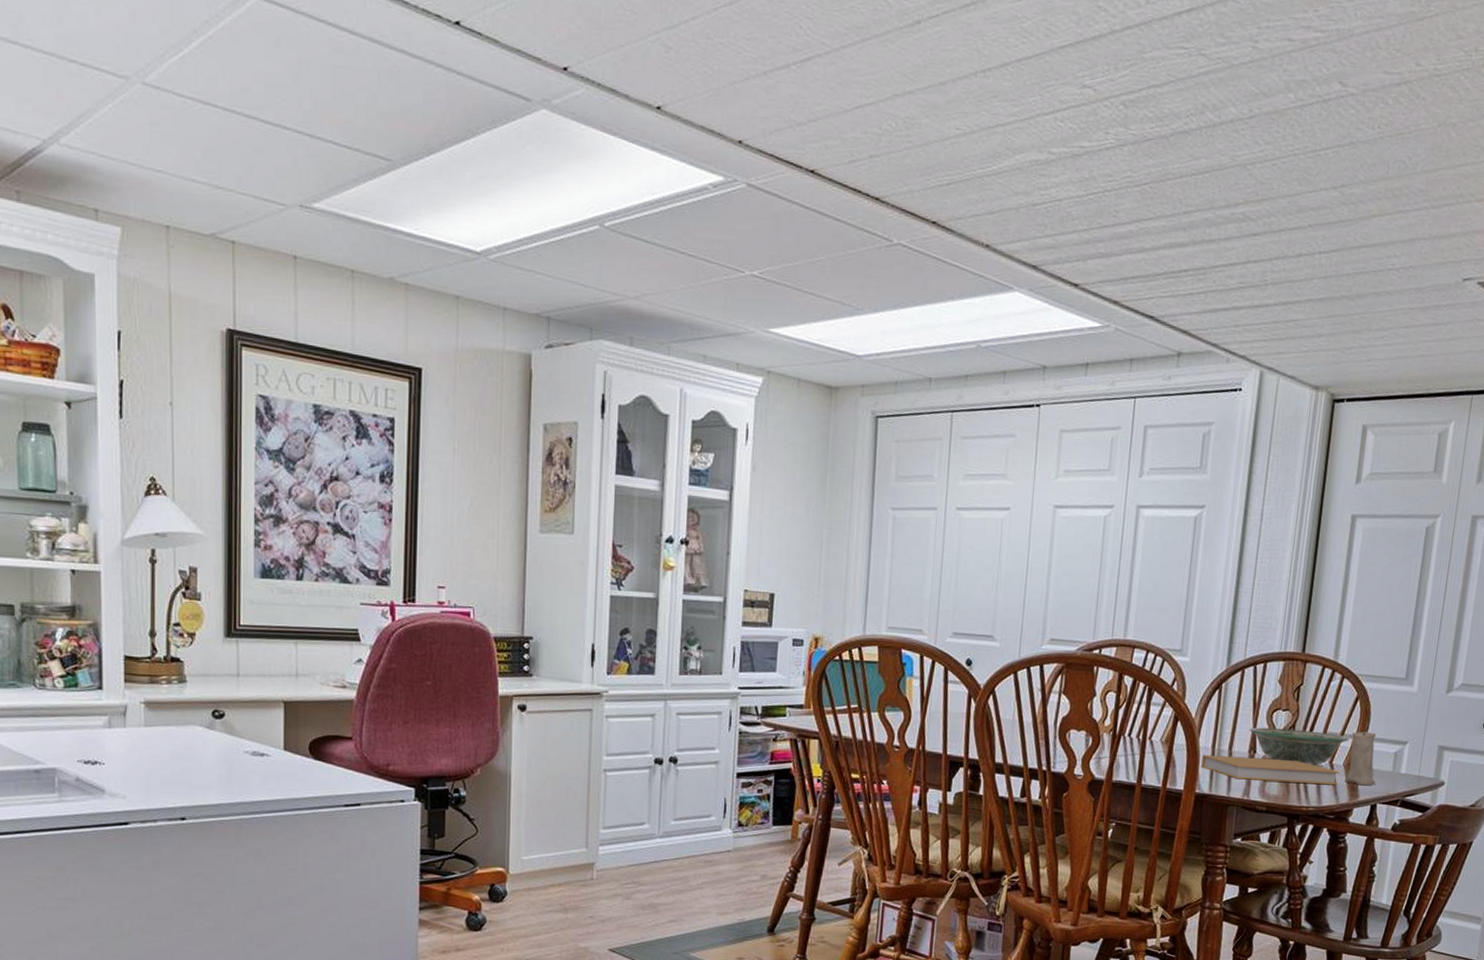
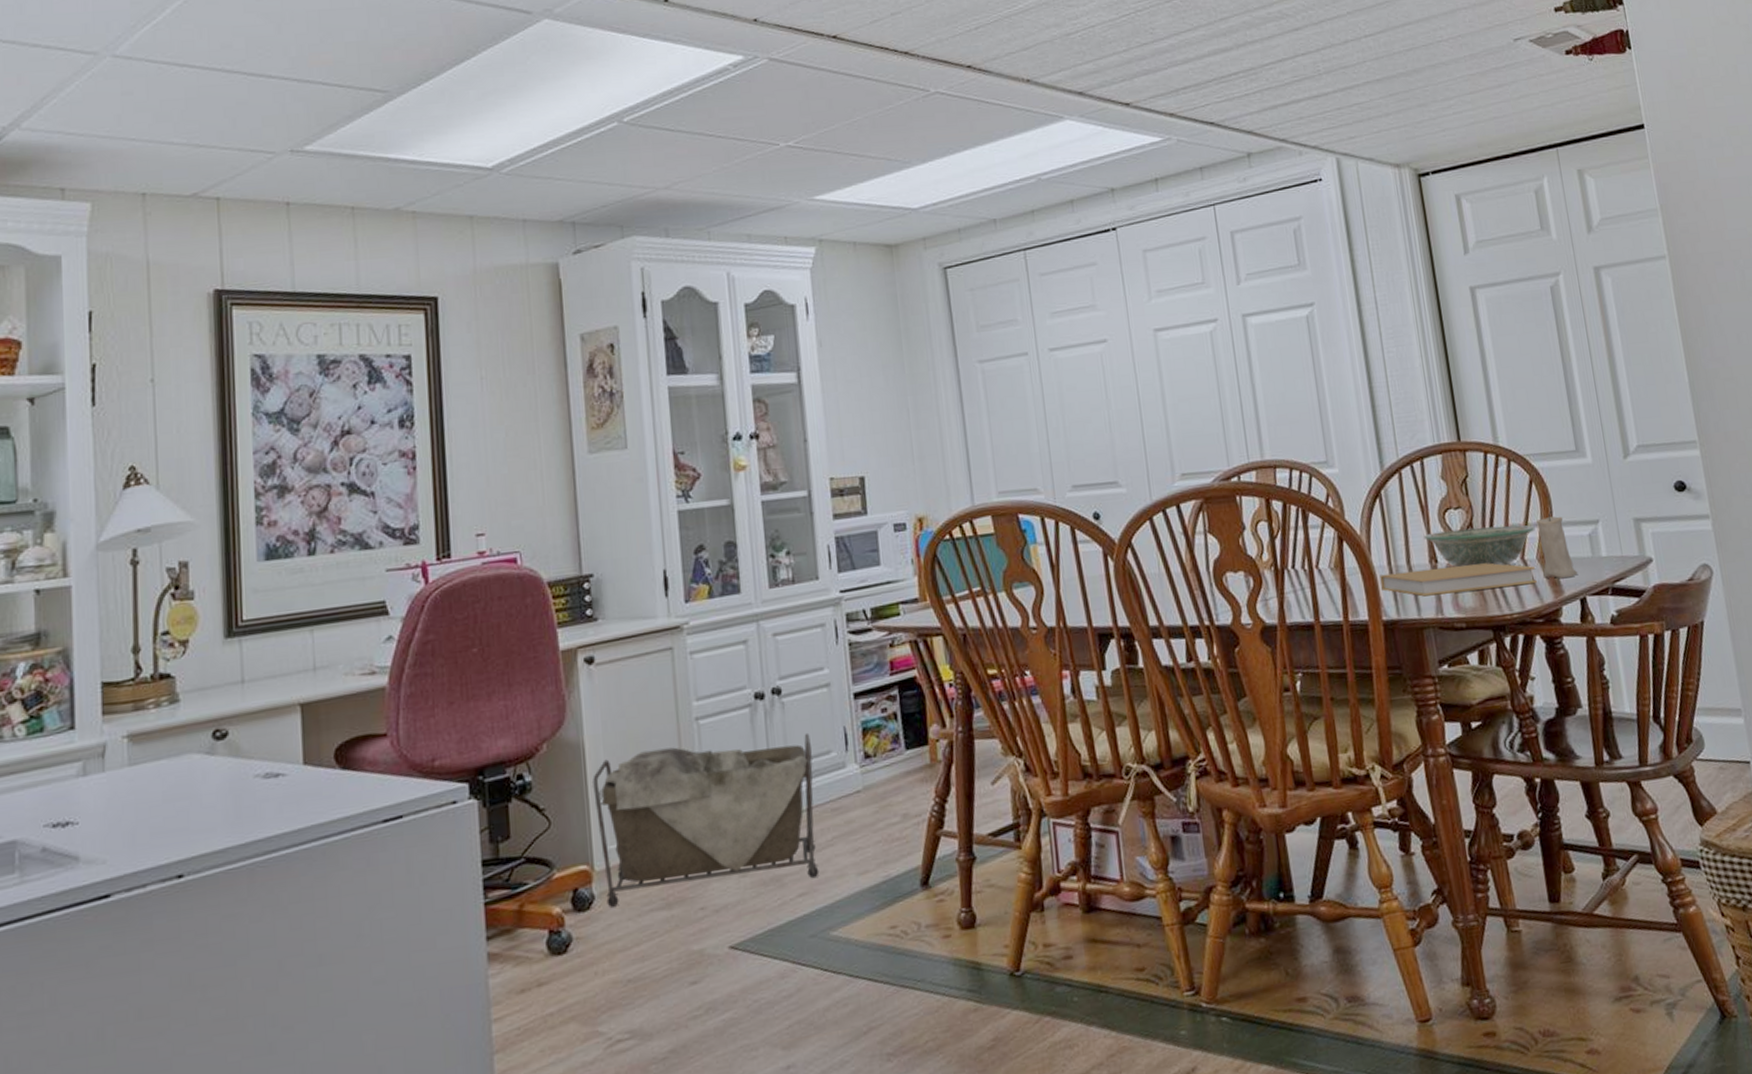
laundry basket: none [515,788,696,911] -> present [593,732,820,907]

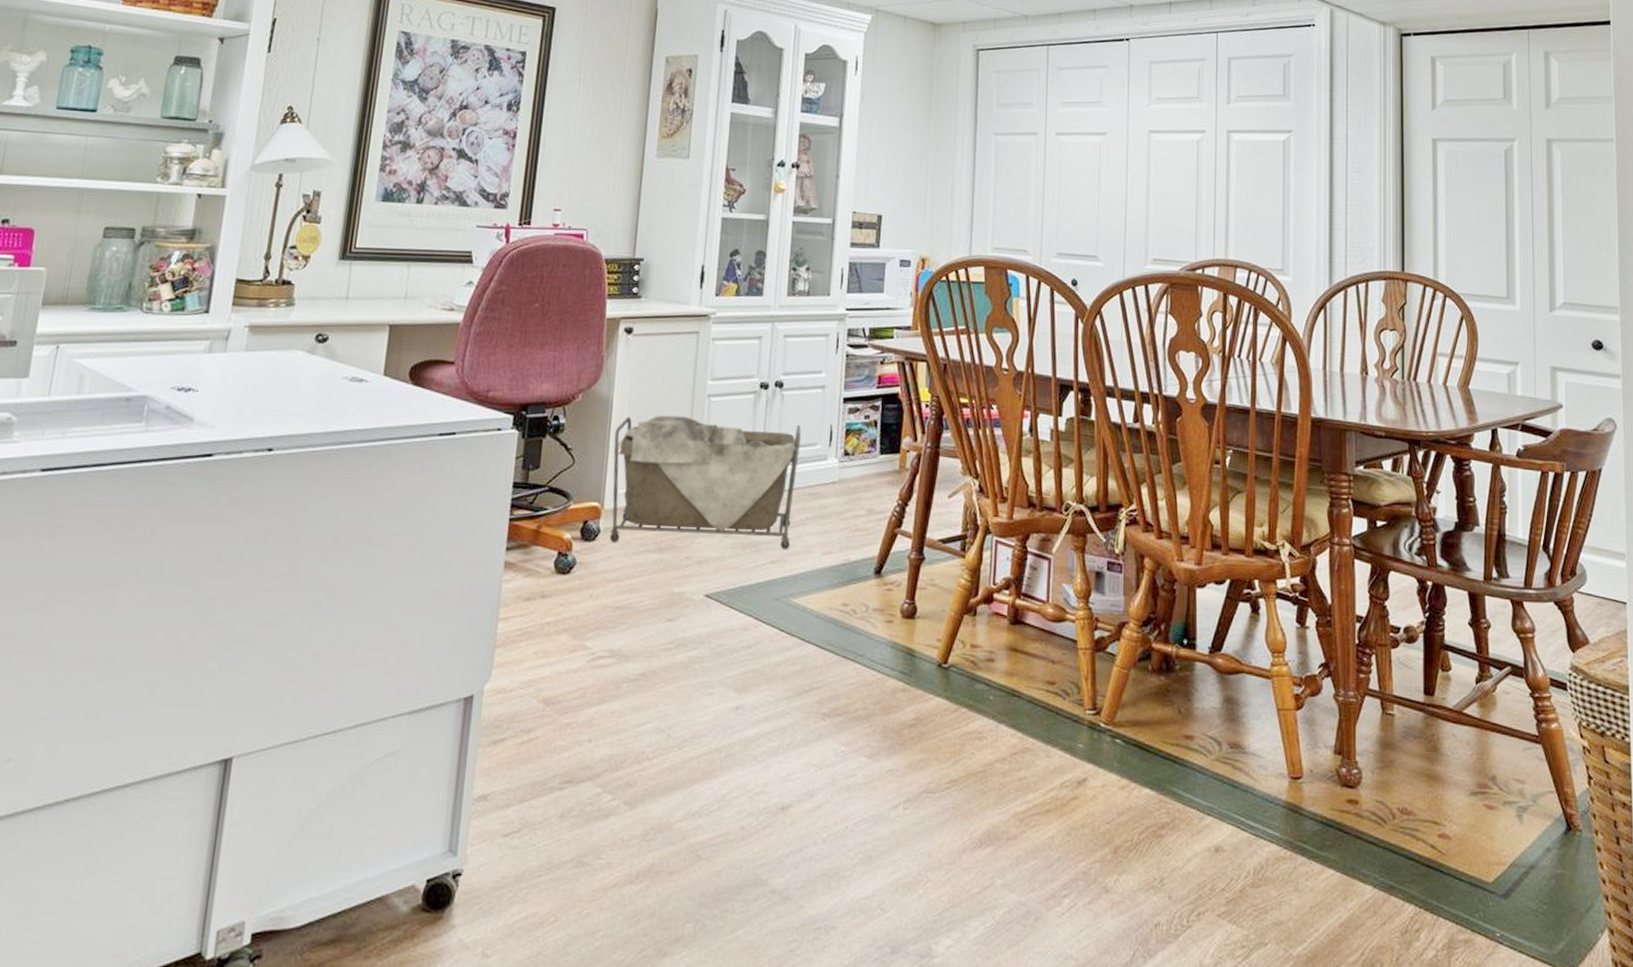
book: present [1380,562,1537,597] -> none [1314,377,1455,409]
bowl: present [1423,525,1535,568] -> none [1359,347,1460,389]
candle: present [1536,511,1578,579] -> none [1462,347,1493,409]

